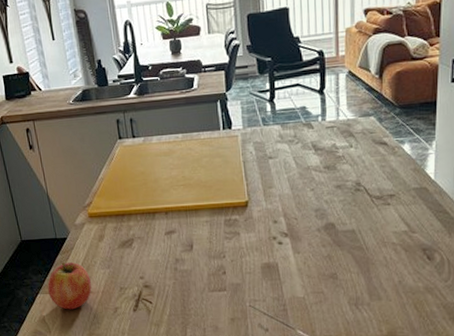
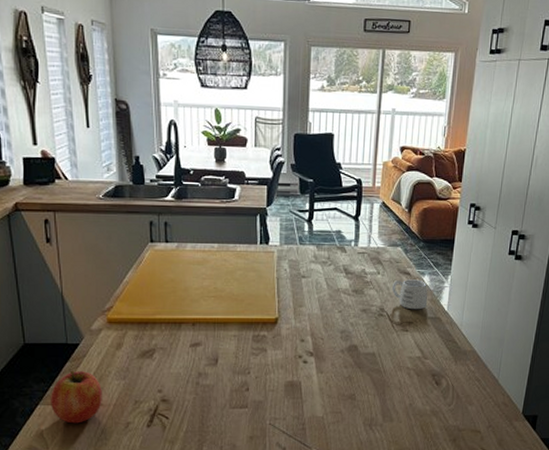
mug: none [367,149,410,182] -> present [391,279,428,310]

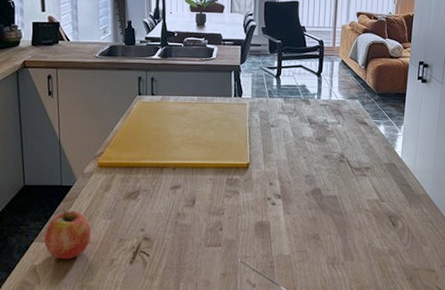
mug: present [391,279,428,310] -> none [350,129,384,157]

